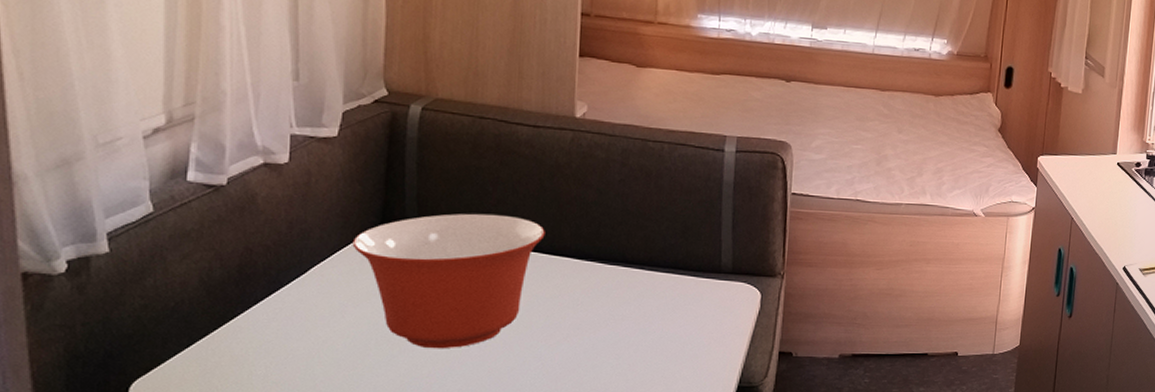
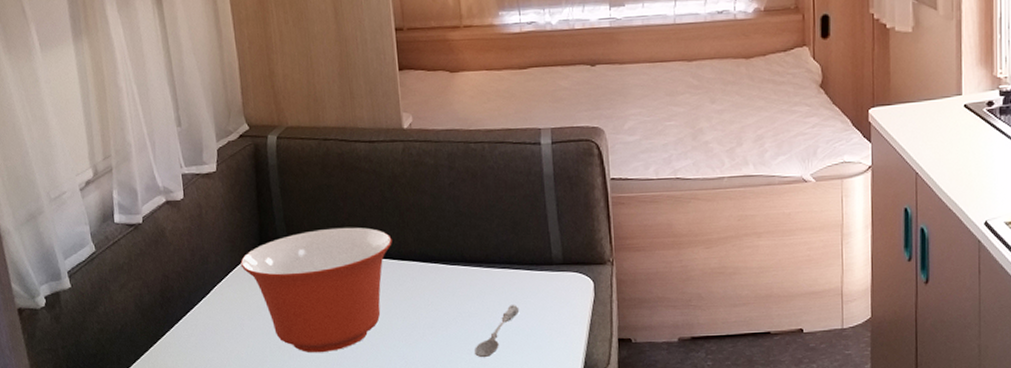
soupspoon: none [622,311,679,364] -> present [473,305,520,358]

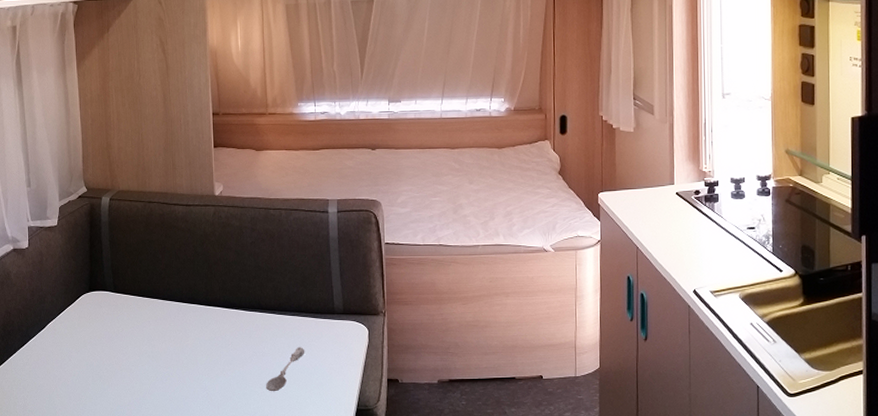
mixing bowl: present [240,227,392,353] -> none [72,276,201,383]

